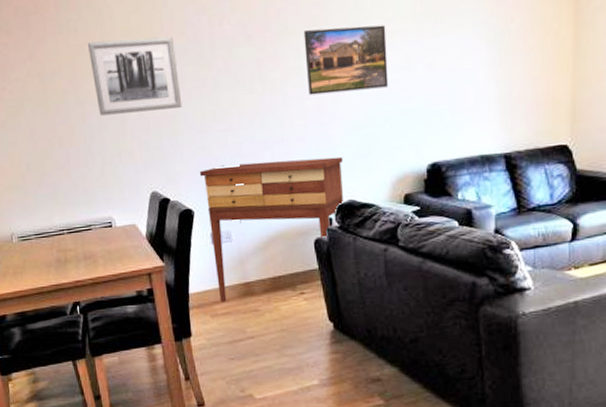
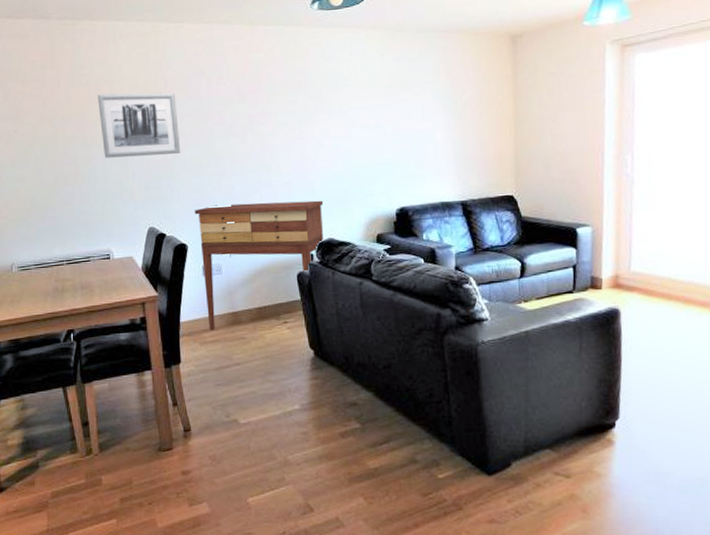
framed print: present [303,25,389,96] -> none [290,91,363,147]

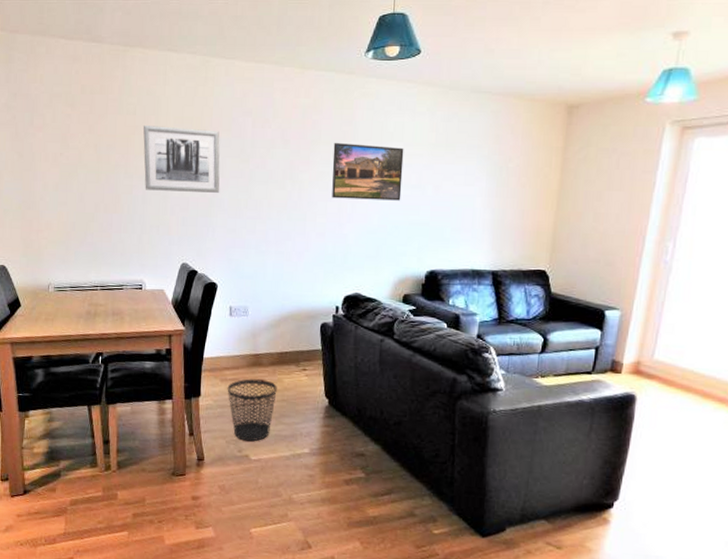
console table: present [194,200,324,330] -> none [227,248,355,369]
wastebasket: none [208,338,260,405] -> present [227,379,277,442]
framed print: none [290,91,363,147] -> present [332,143,404,201]

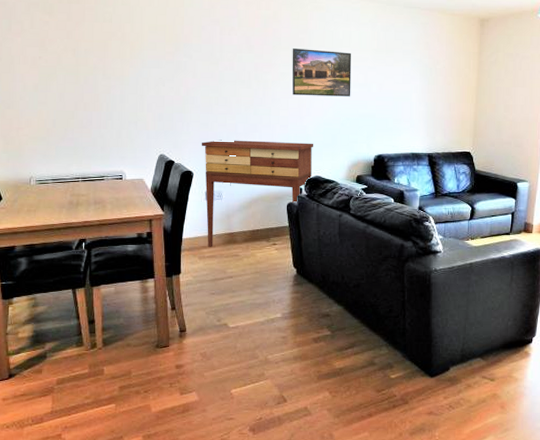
wall art: present [143,125,220,193] -> none [119,32,193,92]
console table: none [227,248,355,369] -> present [201,140,314,247]
wastebasket: present [227,379,277,442] -> none [205,255,251,311]

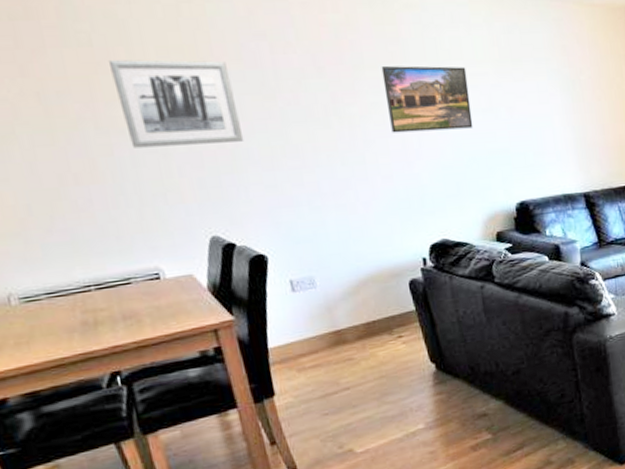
wall art: none [119,32,193,92] -> present [107,60,244,148]
console table: present [201,140,314,247] -> none [270,196,436,354]

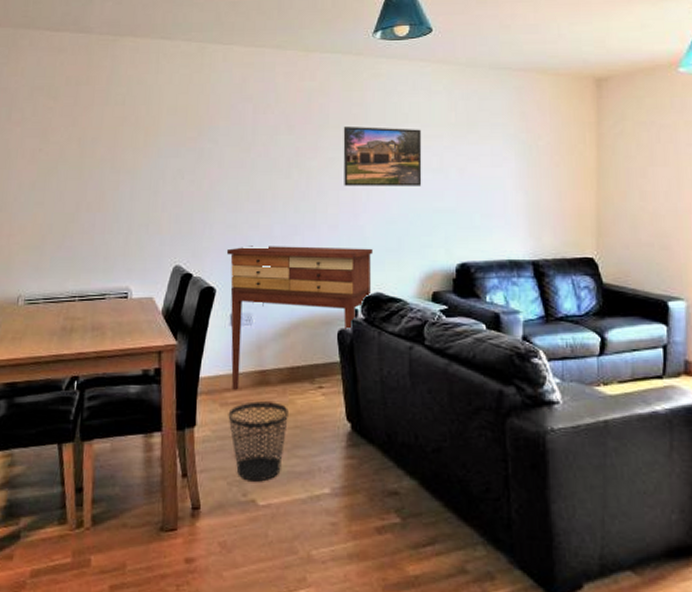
wall art: present [107,60,244,148] -> none [132,116,218,185]
console table: none [270,196,436,354] -> present [226,246,374,390]
wastebasket: none [308,358,373,434] -> present [228,401,288,482]

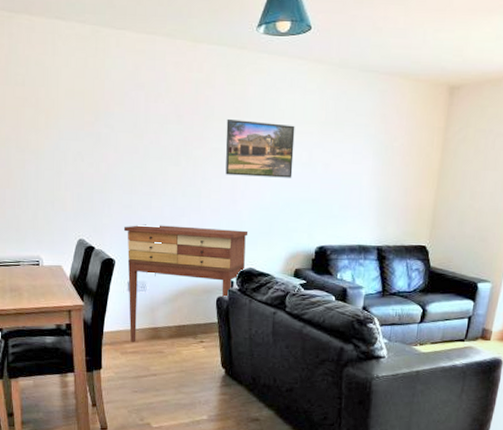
wastebasket: present [228,401,288,482] -> none [127,351,176,410]

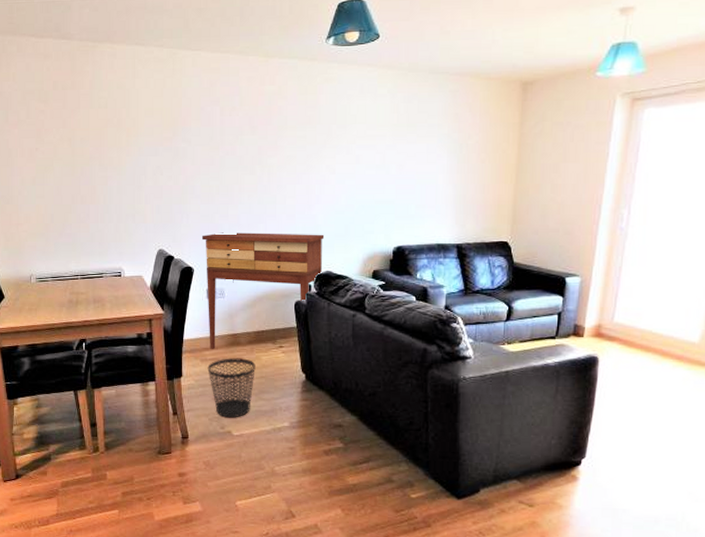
wastebasket: none [127,351,176,410] -> present [207,358,256,418]
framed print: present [225,119,295,178] -> none [299,127,368,181]

